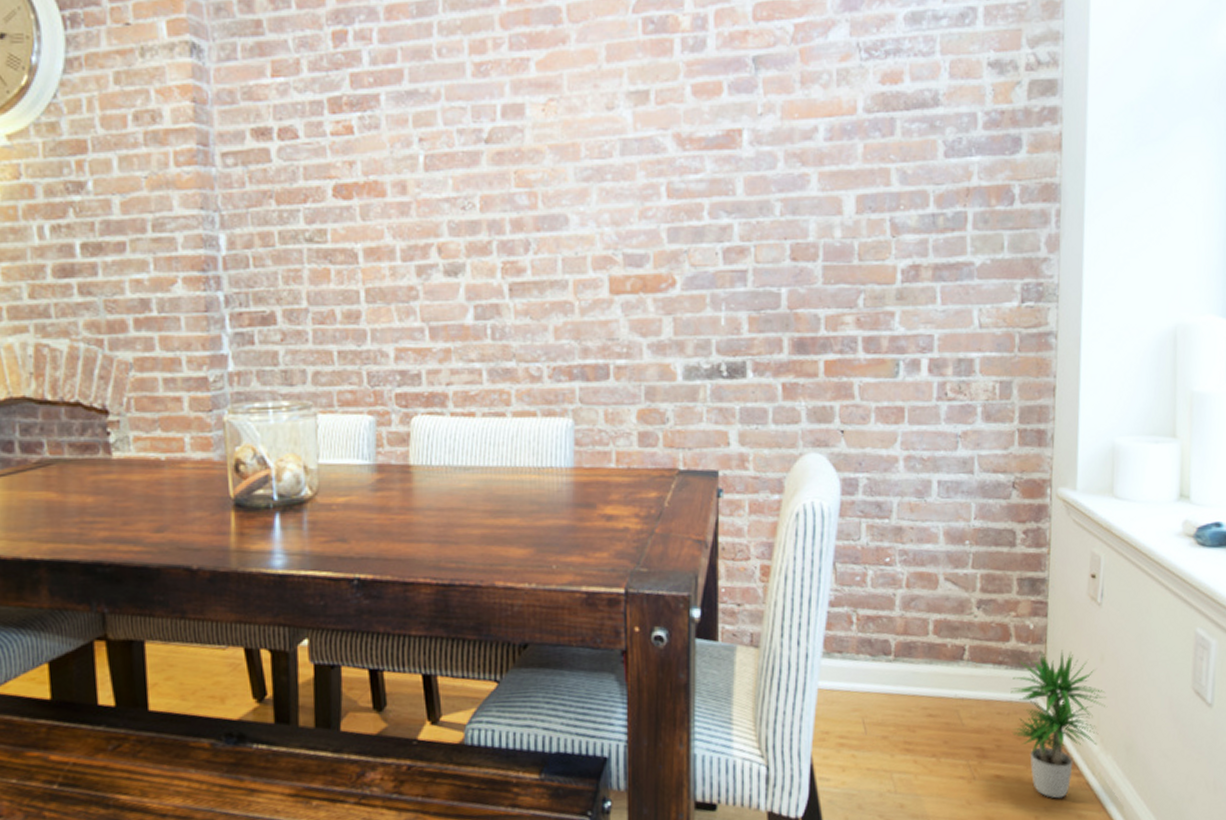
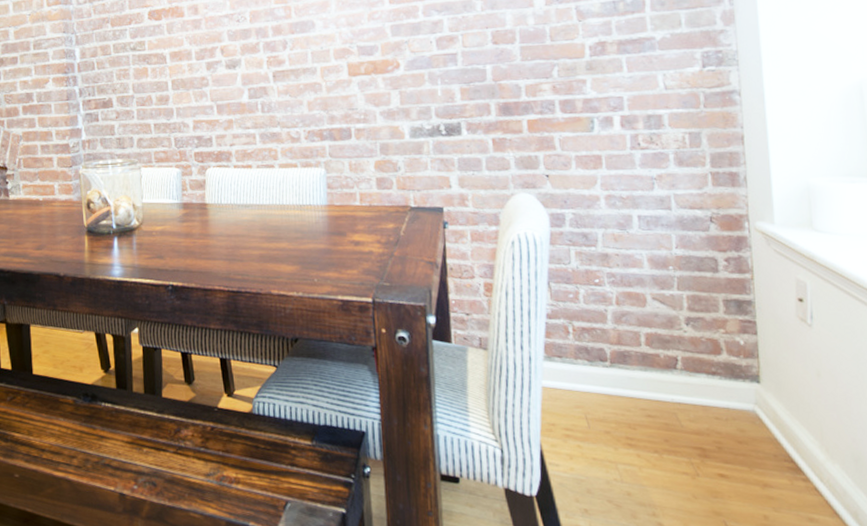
potted plant: present [1010,650,1106,799] -> none [726,364,827,501]

